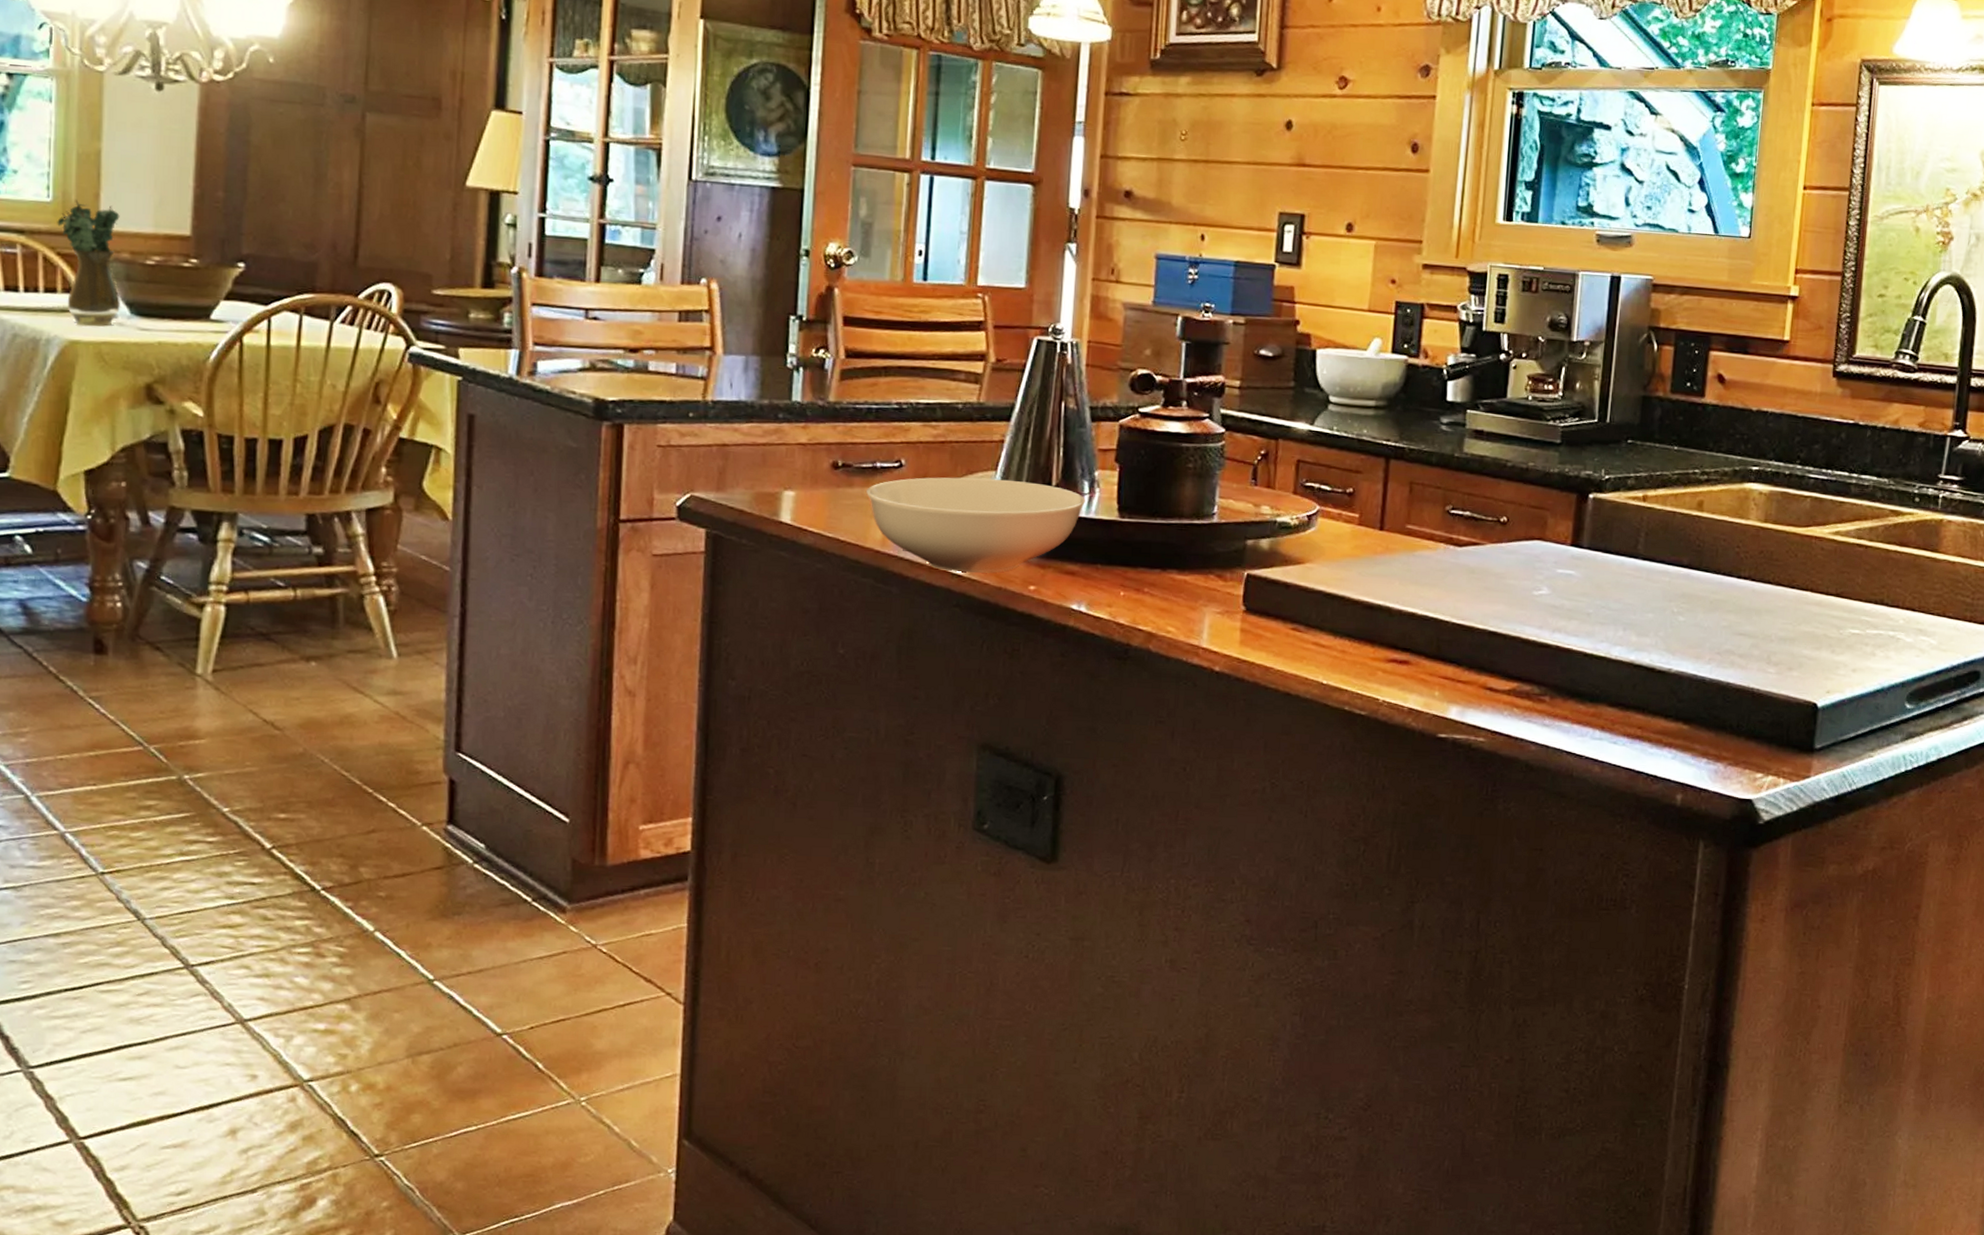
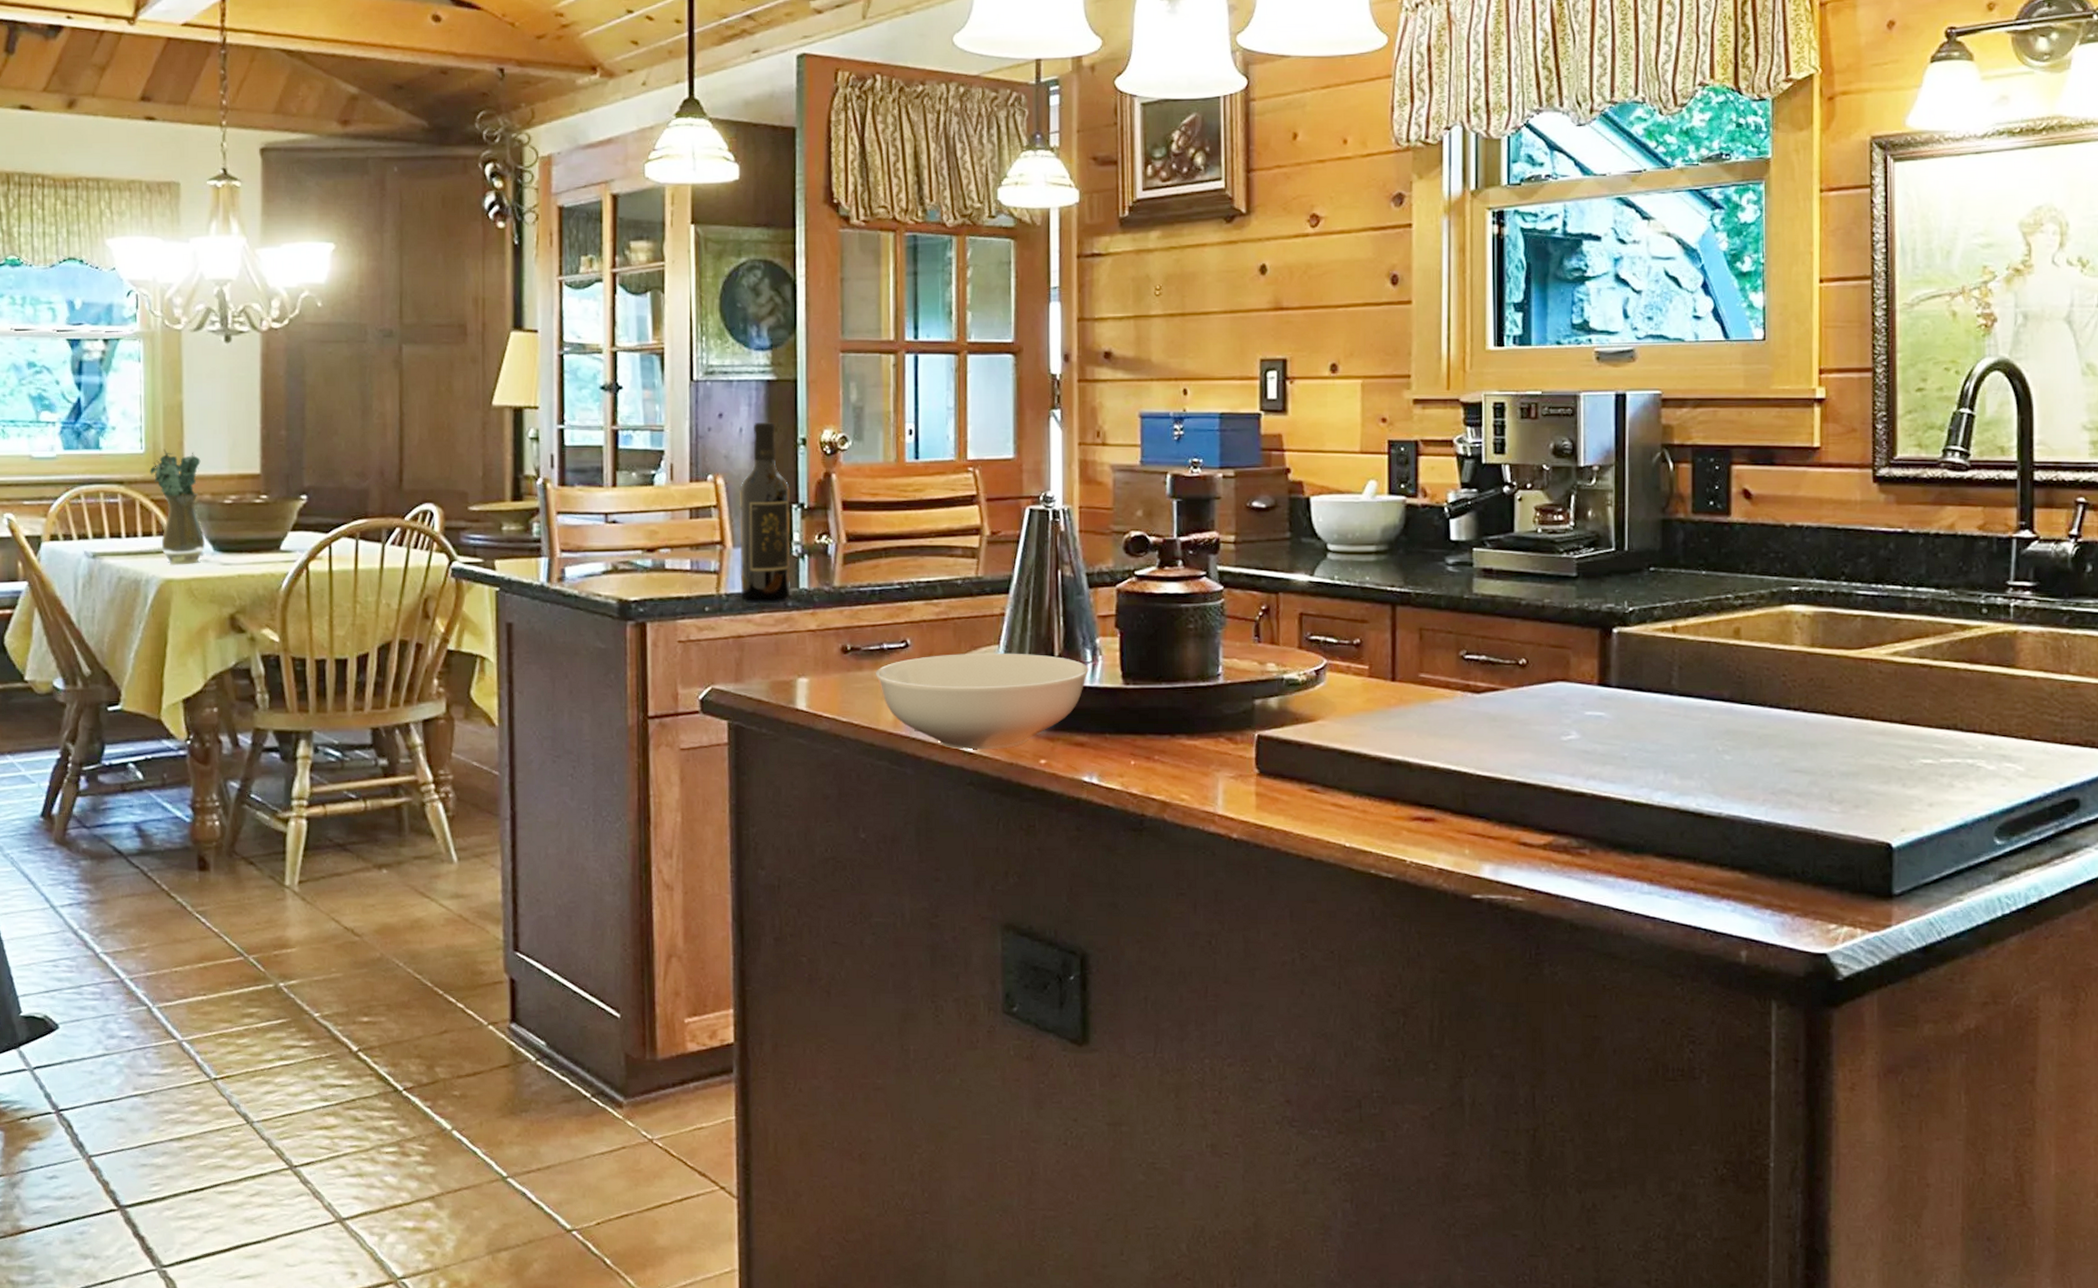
wine bottle: none [728,229,789,412] -> present [739,422,791,602]

